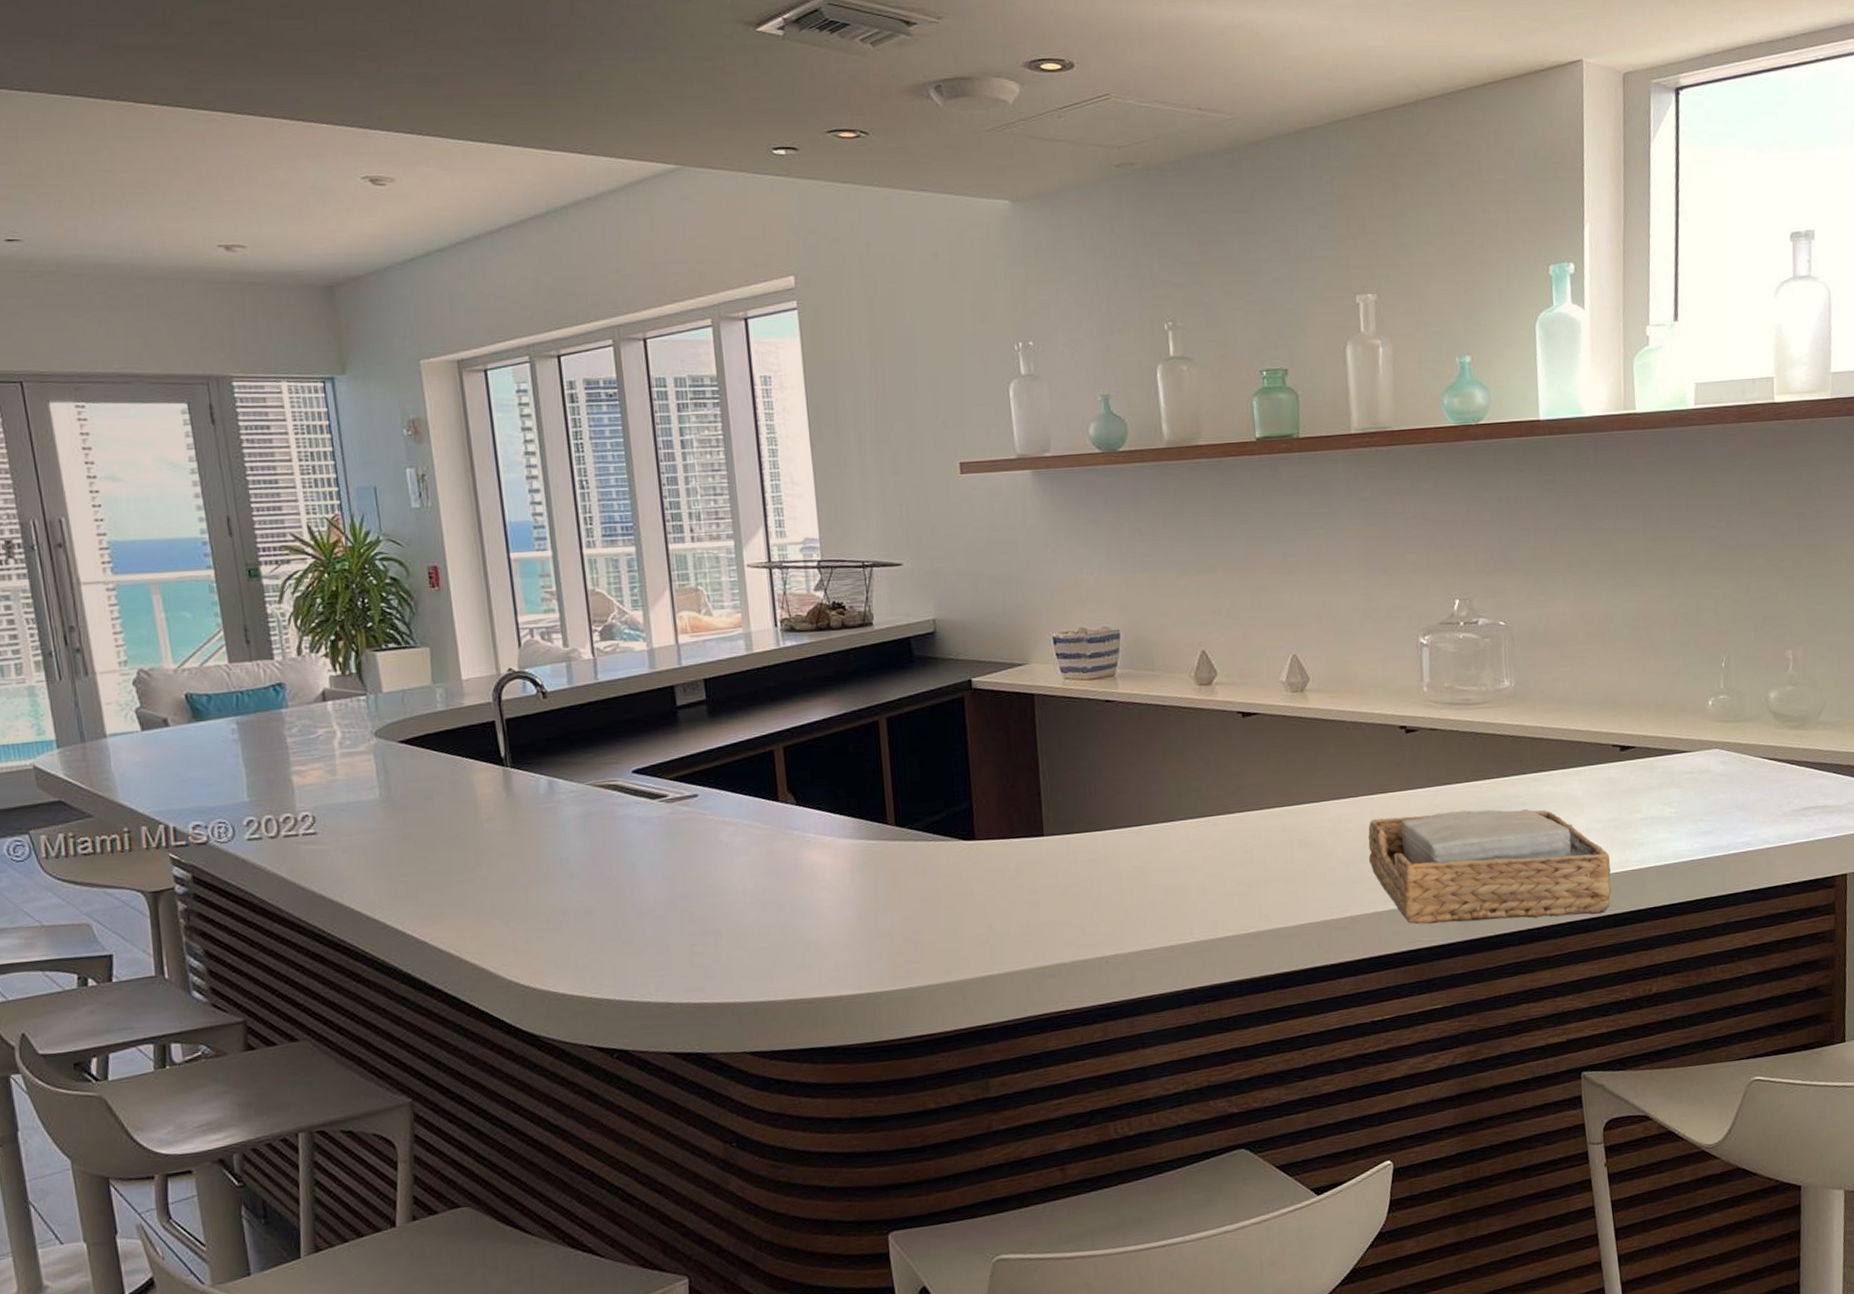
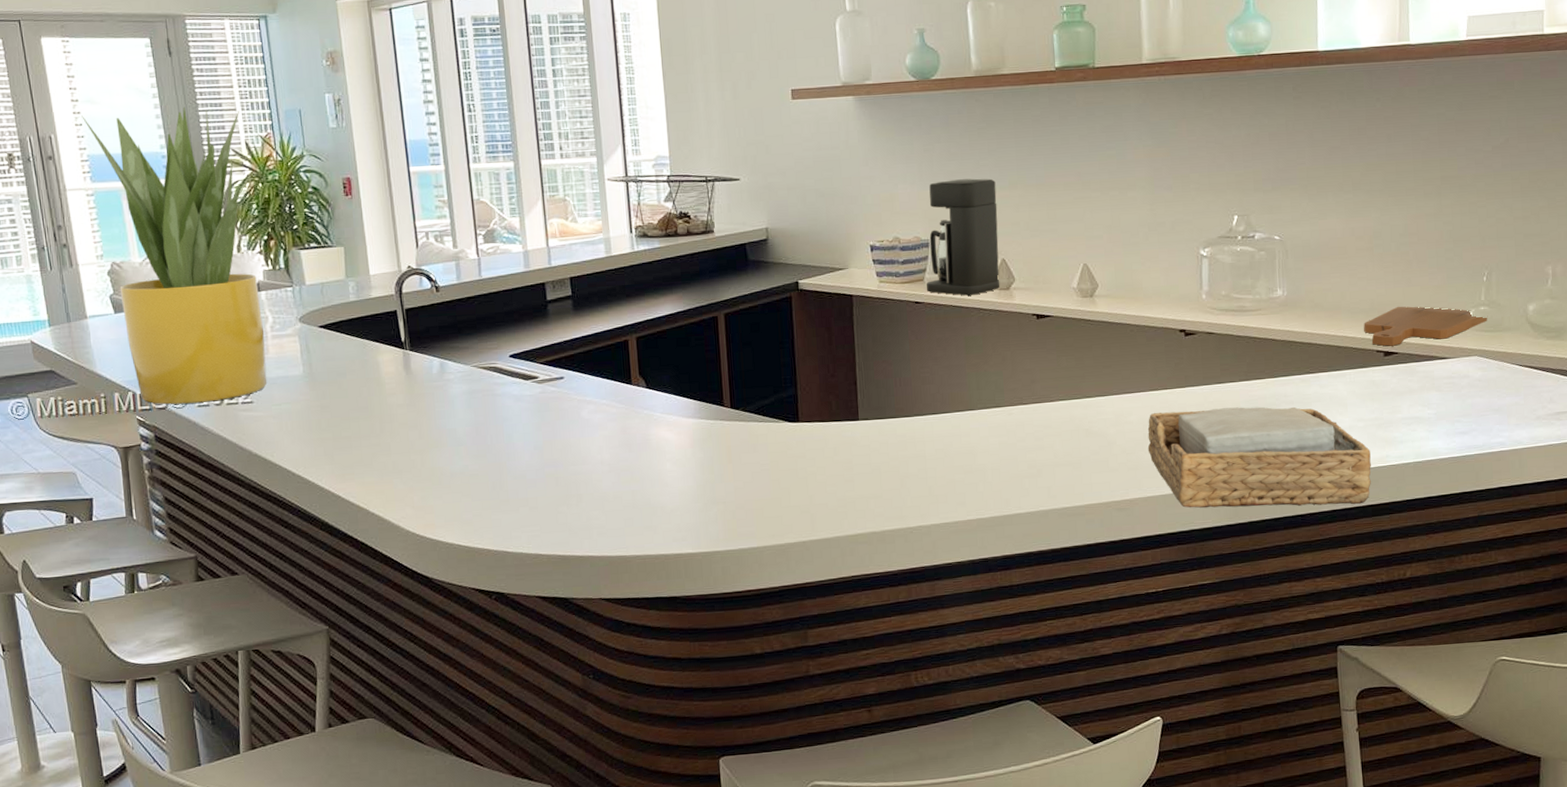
planter: none [100,484,335,839] -> present [81,107,268,405]
coffee maker: none [1117,561,1201,693] -> present [926,178,1000,296]
cutting board: none [1597,696,1728,740] -> present [1364,306,1488,346]

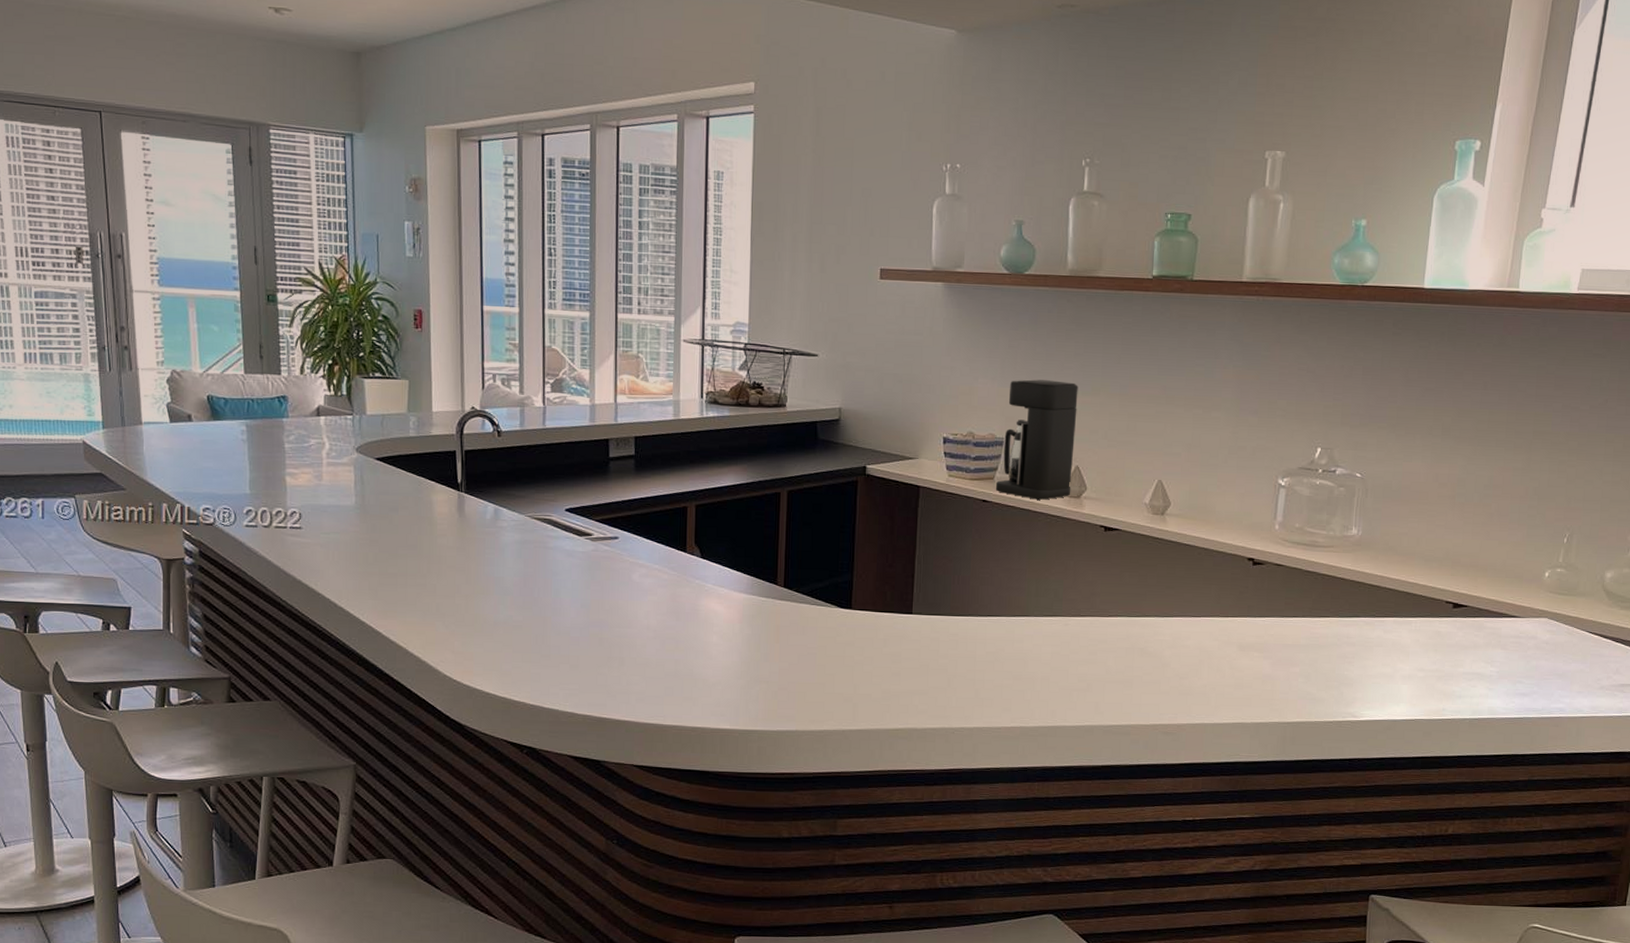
planter: present [81,107,268,405] -> none [155,216,320,523]
napkin holder: present [1147,407,1371,508] -> none [1201,639,1427,755]
cutting board: present [1364,306,1488,346] -> none [1436,558,1564,599]

